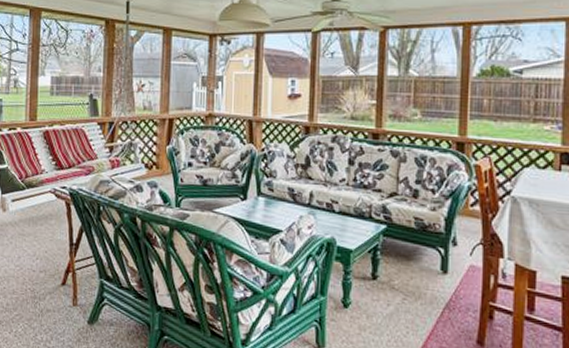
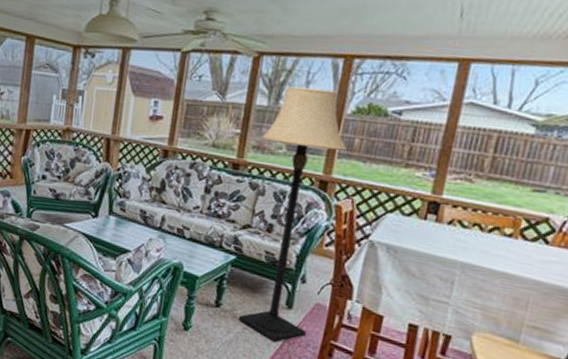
lamp: none [396,56,478,311] -> present [239,86,347,343]

